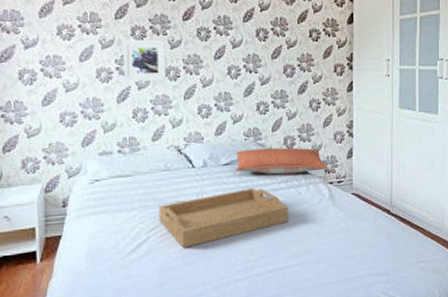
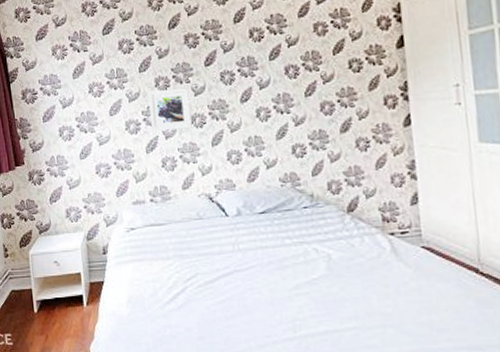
serving tray: present [158,188,289,248] -> none [193,239,341,300]
pillow: present [235,147,329,175] -> none [272,193,388,224]

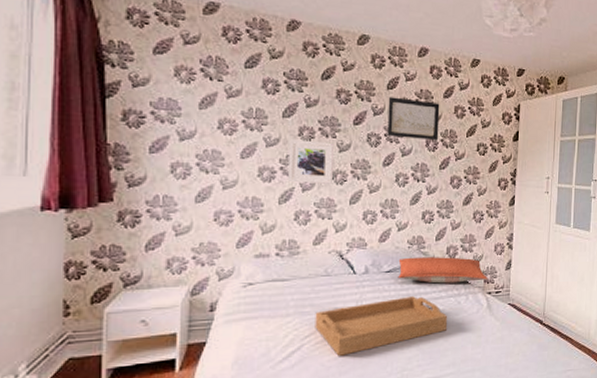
serving tray: none [193,239,341,300] -> present [315,296,448,356]
wall art: none [236,24,300,72] -> present [387,96,440,141]
pillow: none [272,193,388,224] -> present [398,257,489,284]

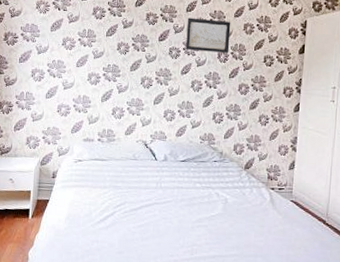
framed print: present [288,139,333,184] -> none [109,52,143,88]
serving tray: present [315,296,448,356] -> none [124,183,234,225]
pillow: present [398,257,489,284] -> none [191,150,272,177]

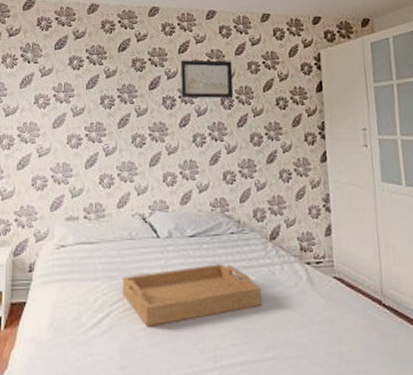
serving tray: none [124,183,234,225] -> present [122,264,262,326]

